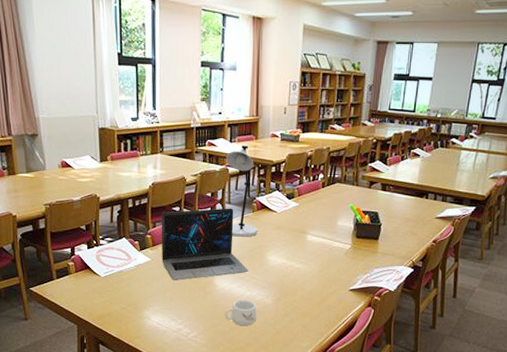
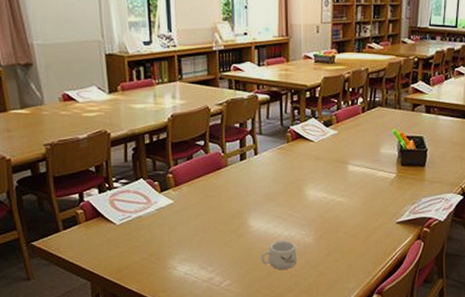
laptop: present [161,208,249,281] -> none [183,139,286,224]
desk lamp: present [226,146,258,237] -> none [255,69,294,171]

